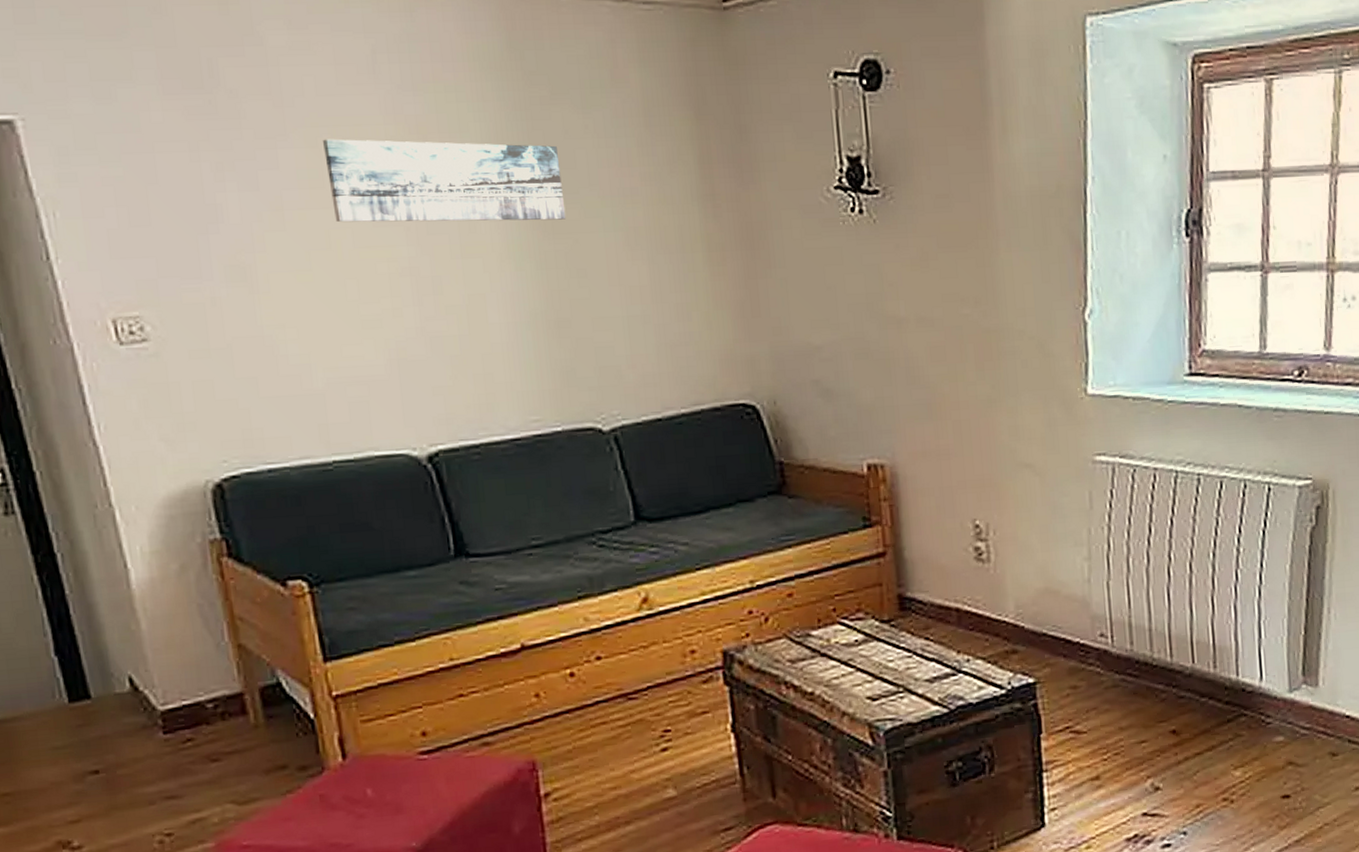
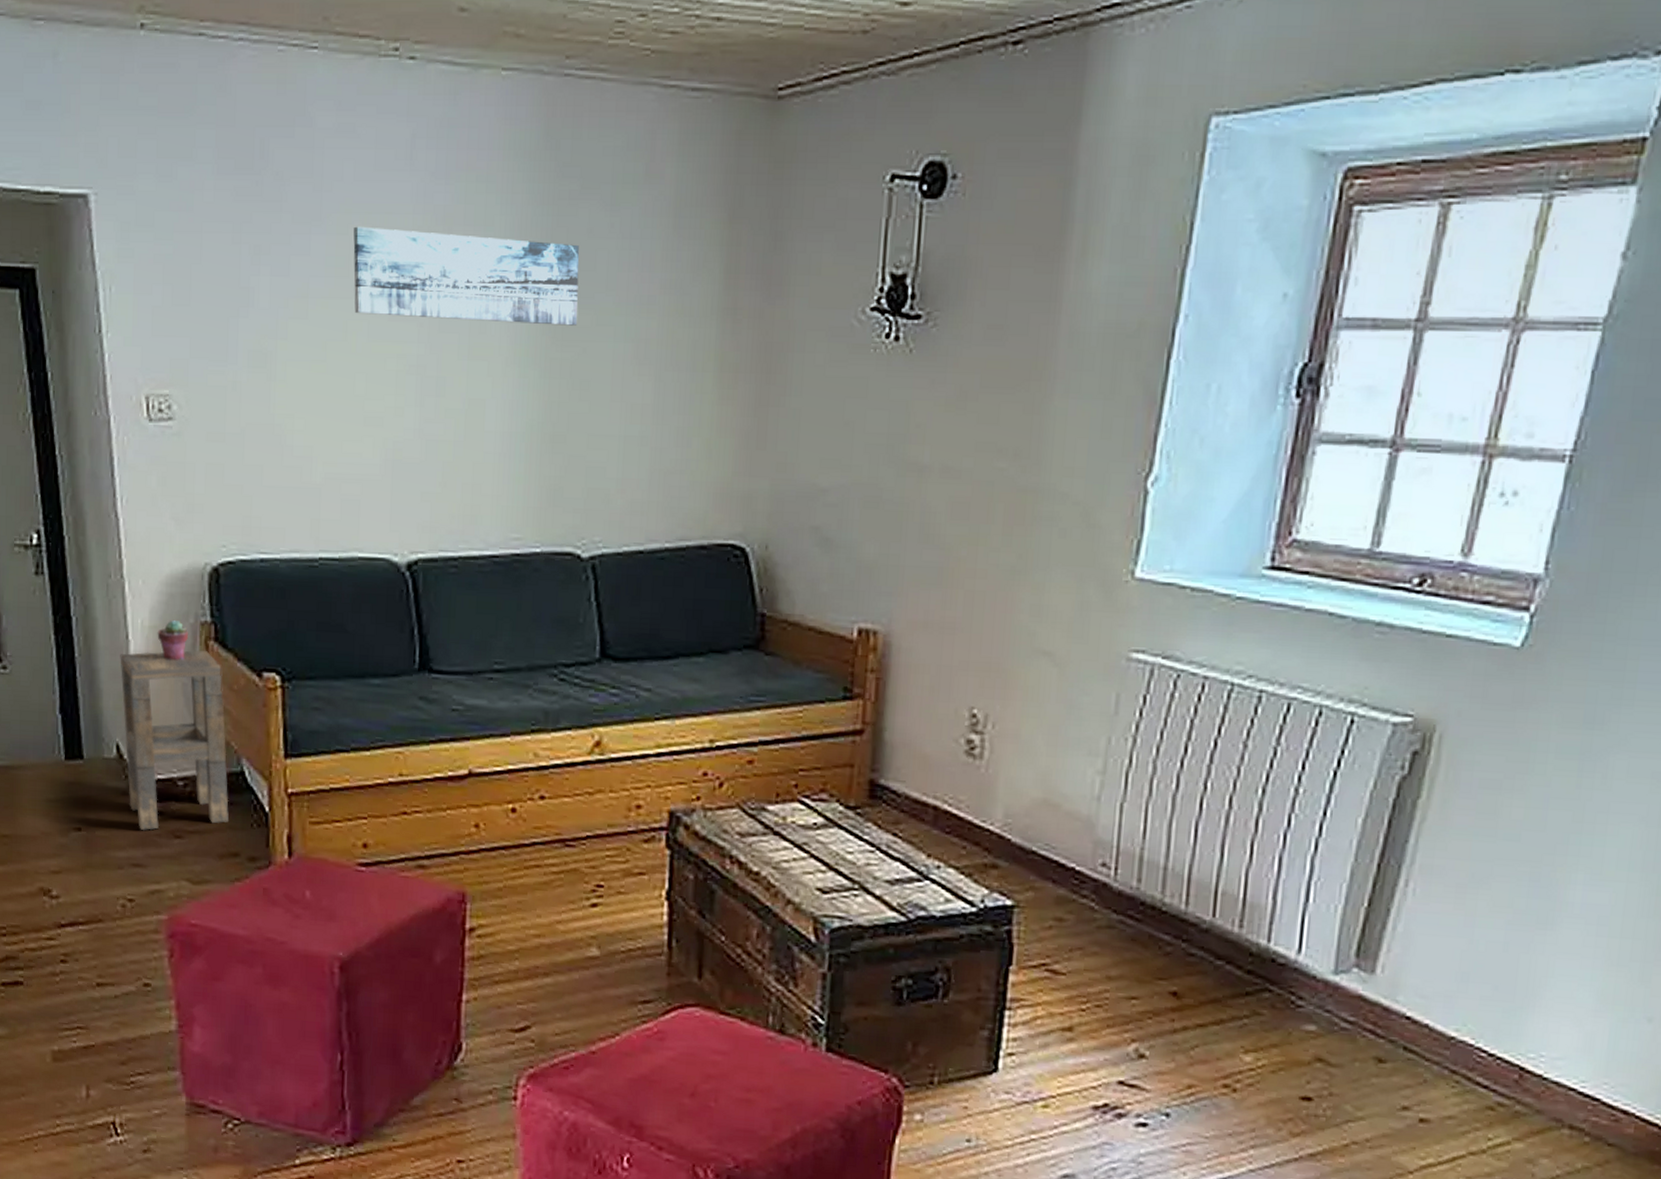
side table: none [119,567,270,761] -> present [120,650,229,831]
potted succulent: none [160,542,197,584] -> present [157,620,188,661]

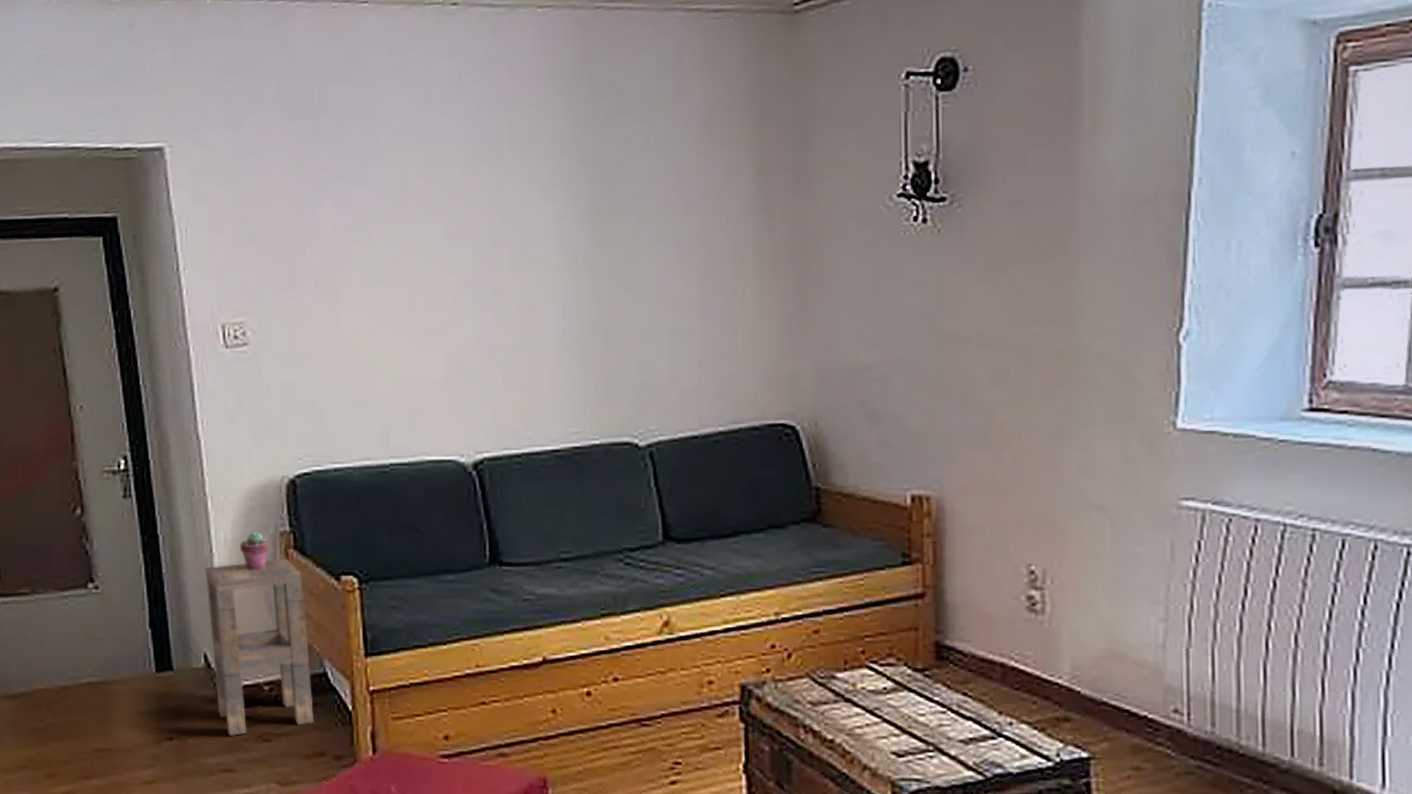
wall art: present [353,226,579,326] -> none [408,156,621,236]

